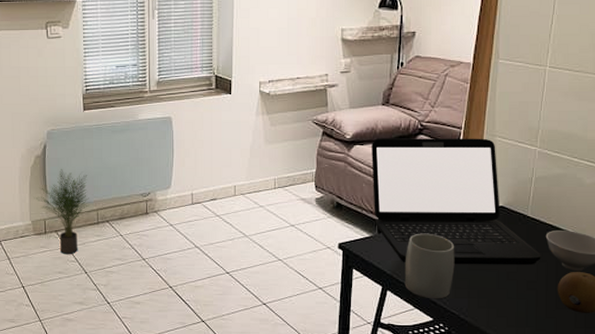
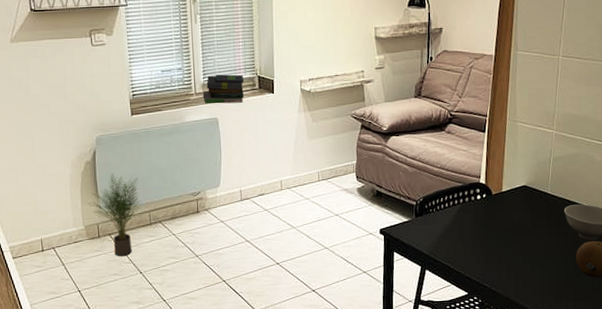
books: none [157,72,201,103] -> present [202,74,244,104]
laptop: present [372,138,541,265] -> none [406,124,561,243]
mug: present [404,233,455,299] -> none [440,214,485,275]

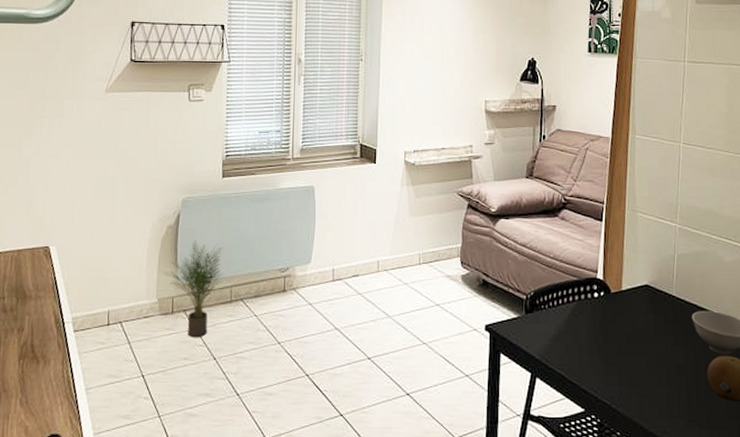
books: present [202,74,244,104] -> none [300,140,345,172]

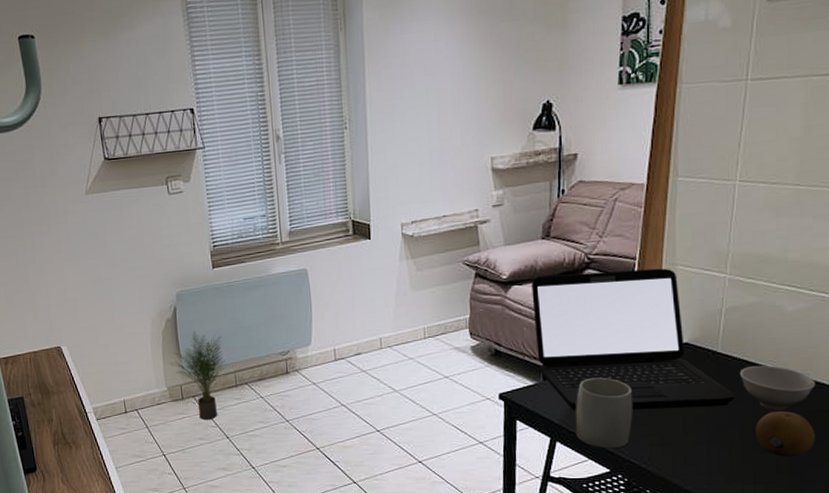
laptop: none [517,212,689,349] -> present [532,268,735,411]
mug: none [553,313,604,387] -> present [575,377,633,449]

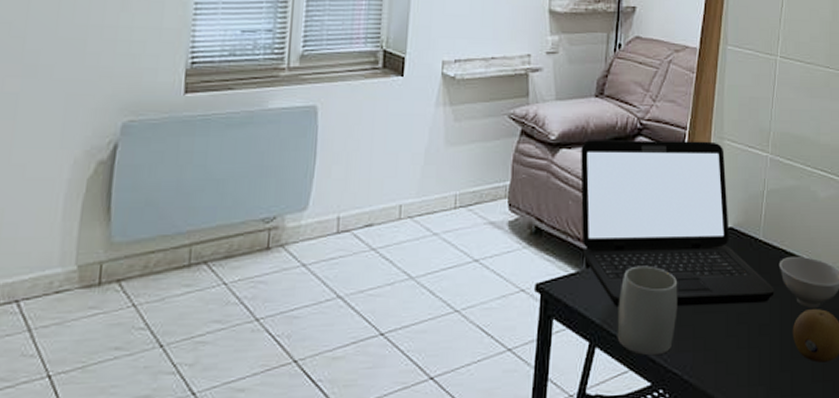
potted plant: present [168,332,226,419] -> none [87,182,179,317]

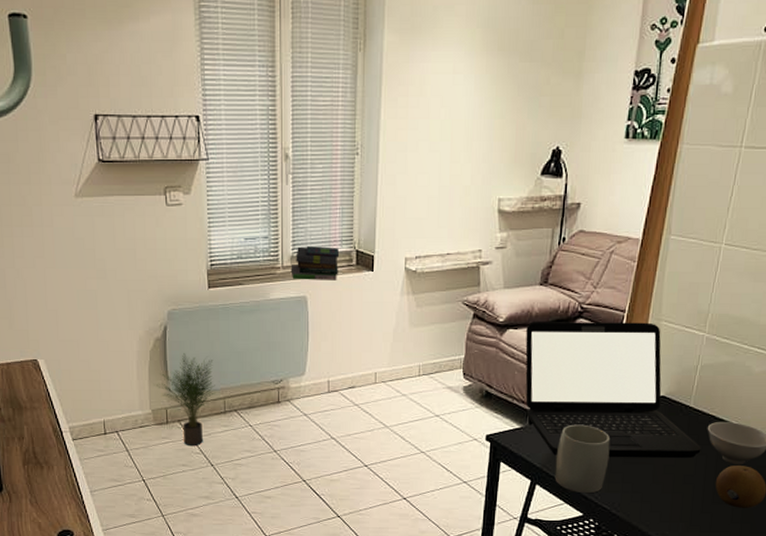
potted plant: none [87,182,179,317] -> present [154,353,215,445]
books: none [298,43,363,87] -> present [290,246,340,280]

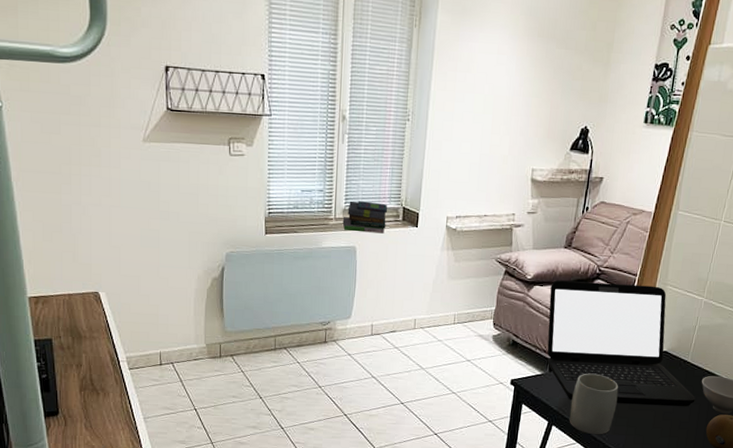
potted plant: present [154,353,215,445] -> none [210,293,267,379]

